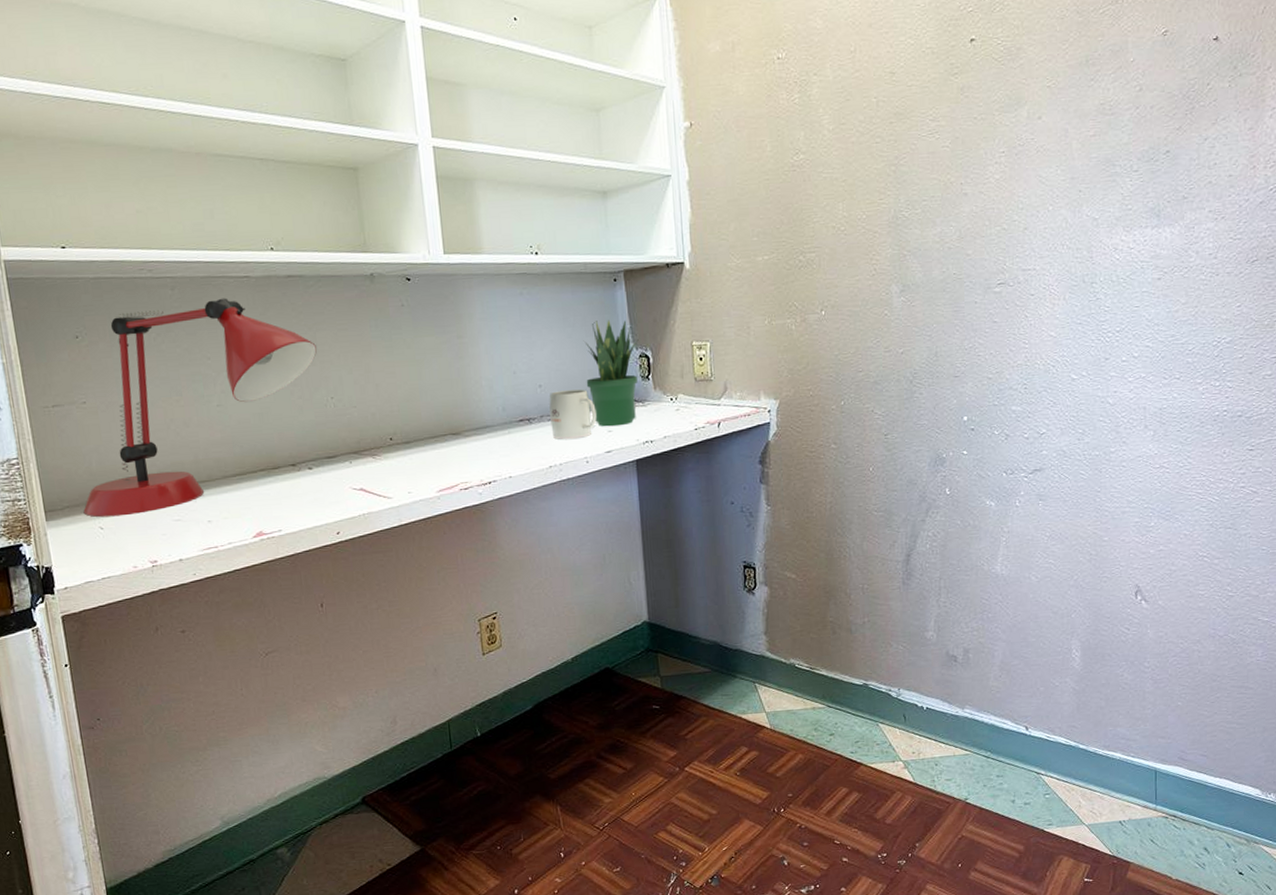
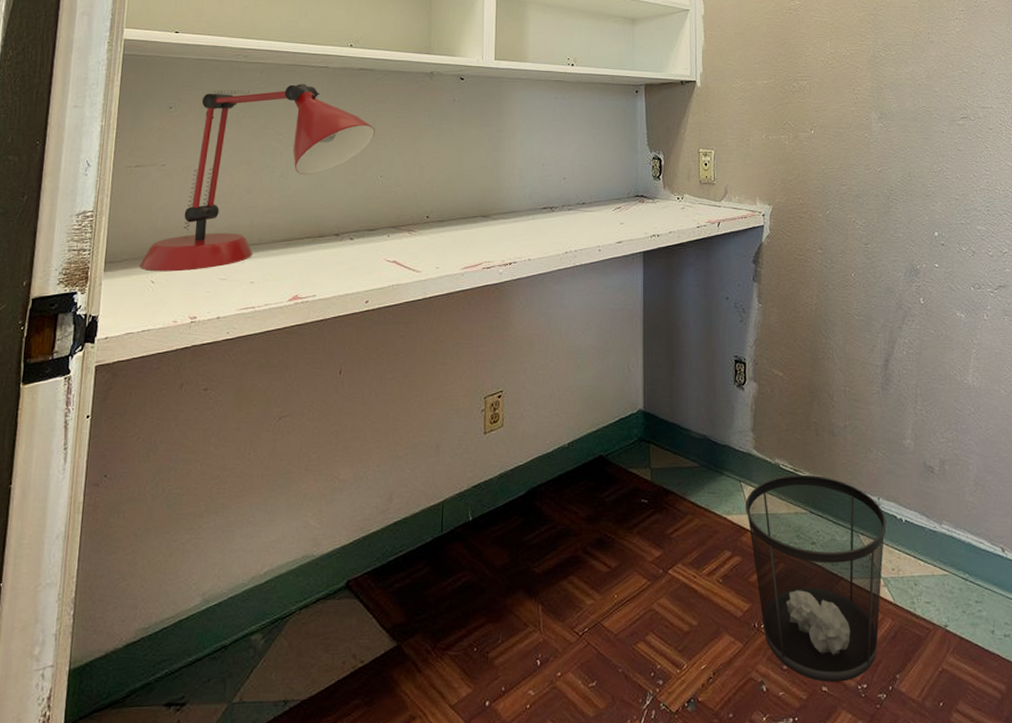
mug: present [549,389,597,441] -> none [570,184,611,229]
planter: present [584,320,639,427] -> none [605,125,653,219]
waste bin: none [761,671,907,854] -> present [746,474,886,682]

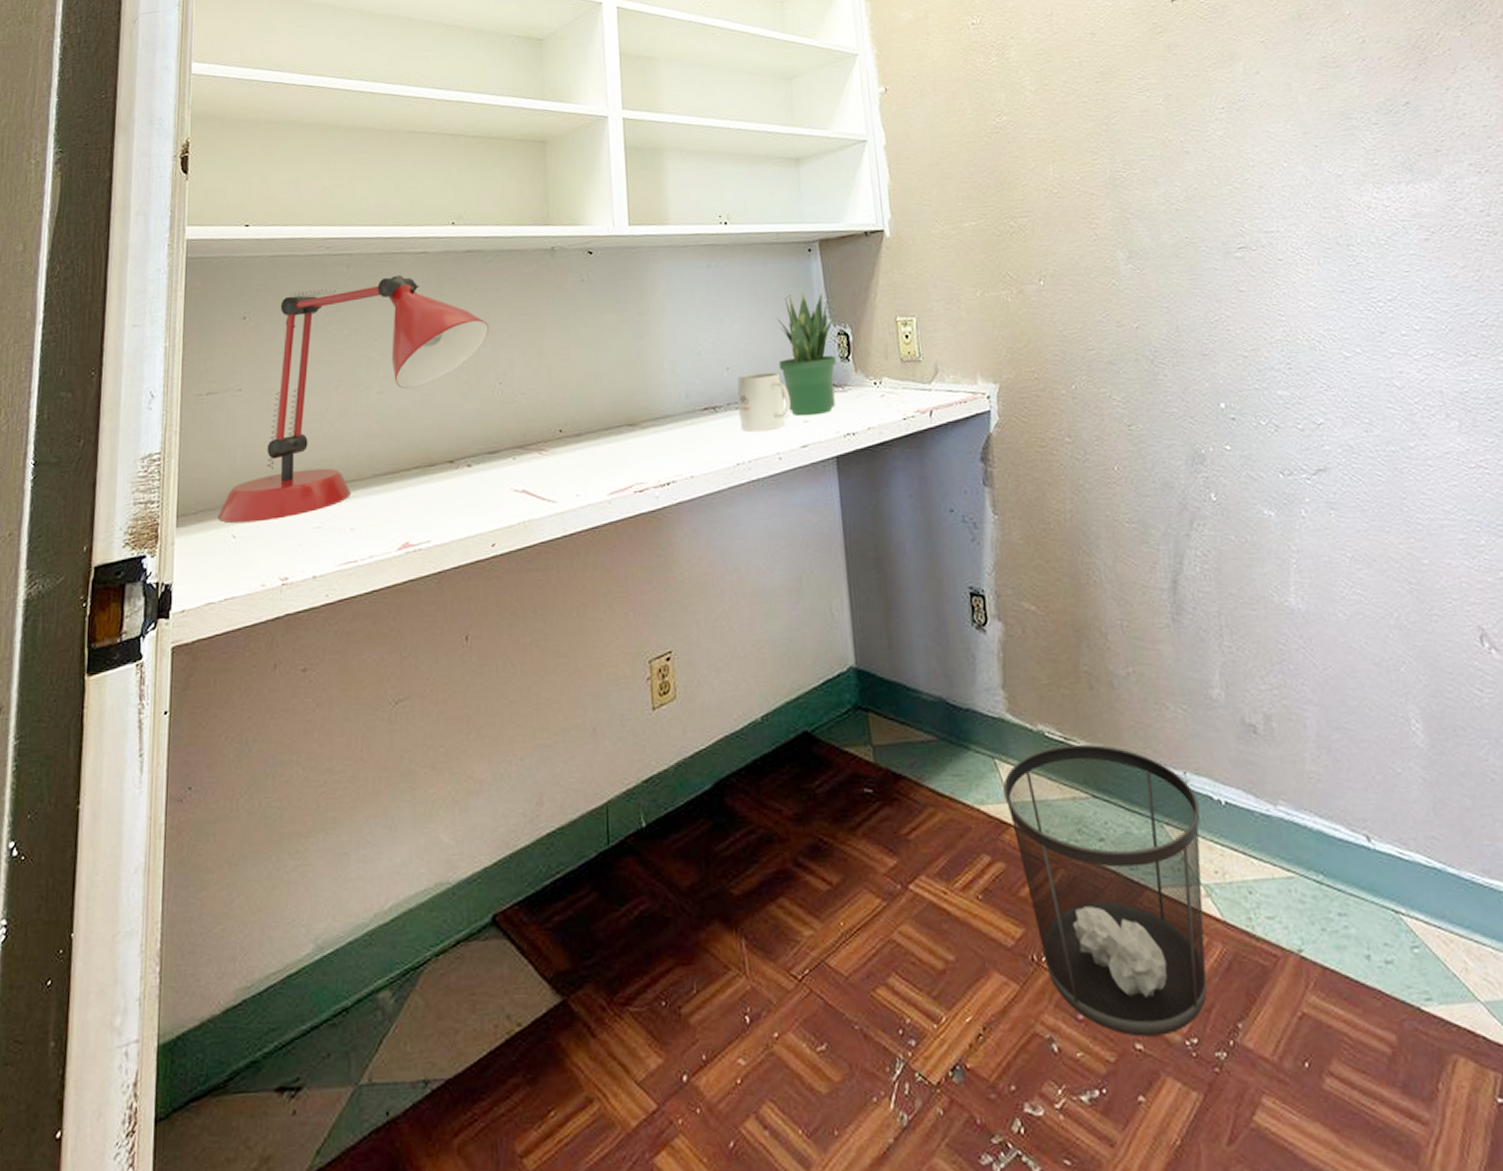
mug: none [570,184,611,229] -> present [737,372,791,433]
planter: none [605,125,653,219] -> present [776,294,837,417]

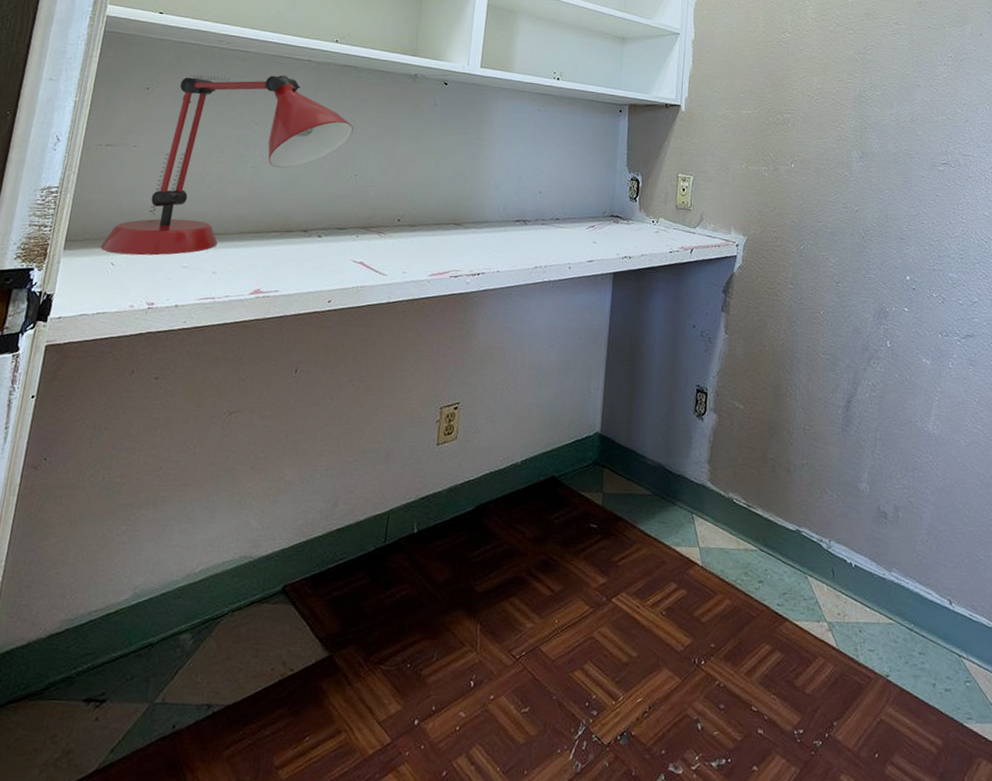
mug: present [737,372,791,433] -> none [543,199,586,246]
planter: present [776,294,837,417] -> none [581,143,633,239]
waste bin: present [1003,744,1207,1037] -> none [695,510,836,726]

